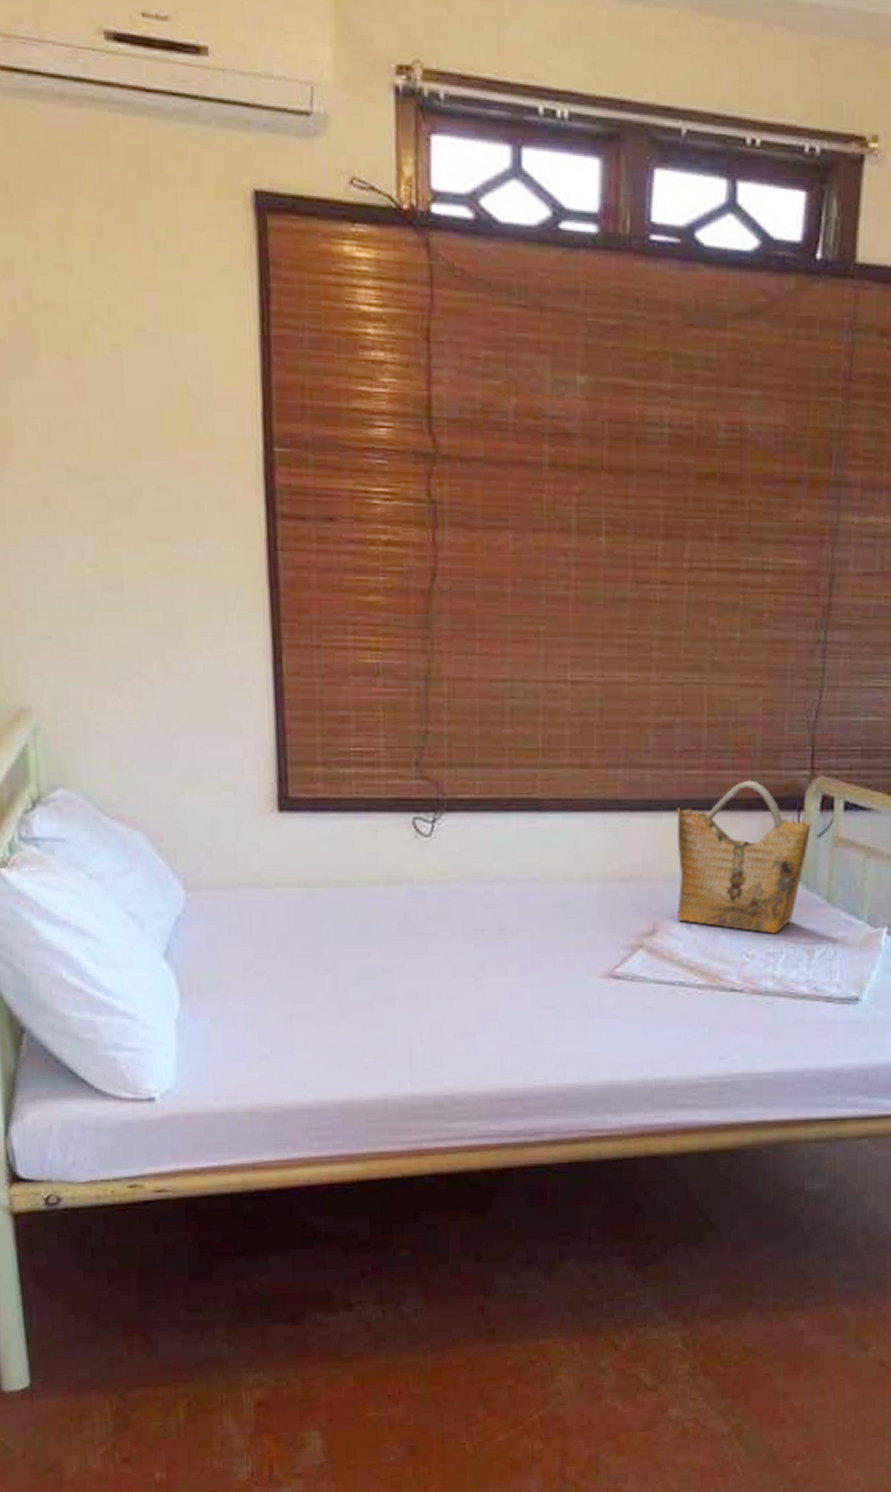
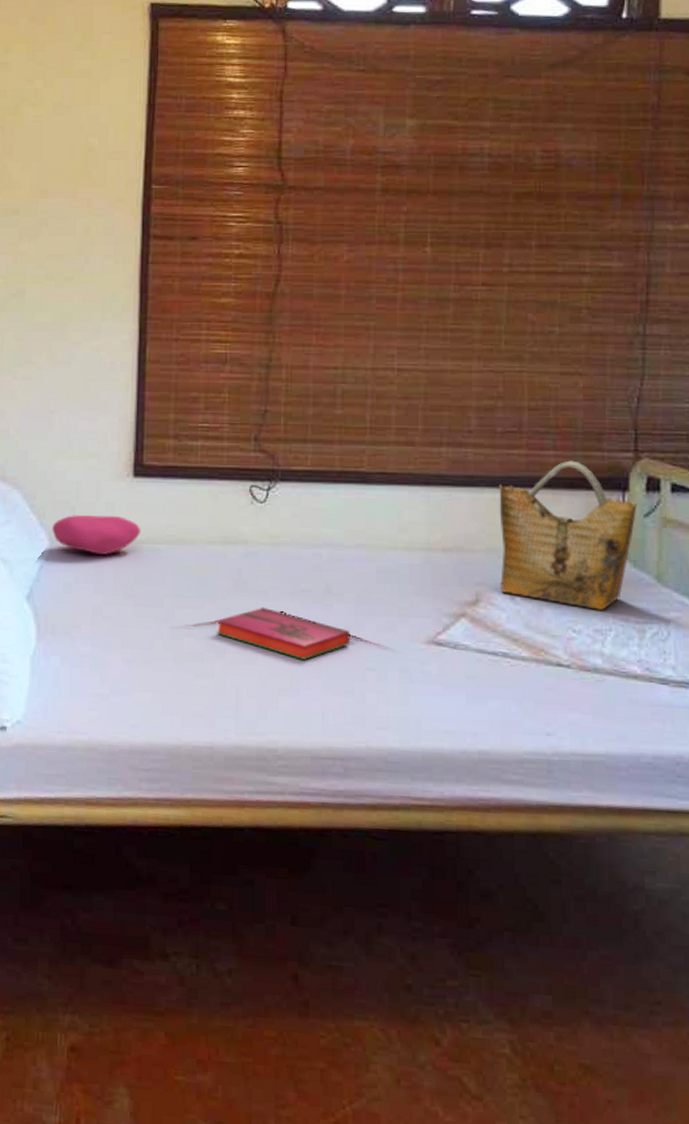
cushion: none [186,857,291,902] -> present [52,514,140,555]
hardback book: none [384,950,527,1003] -> present [217,606,350,660]

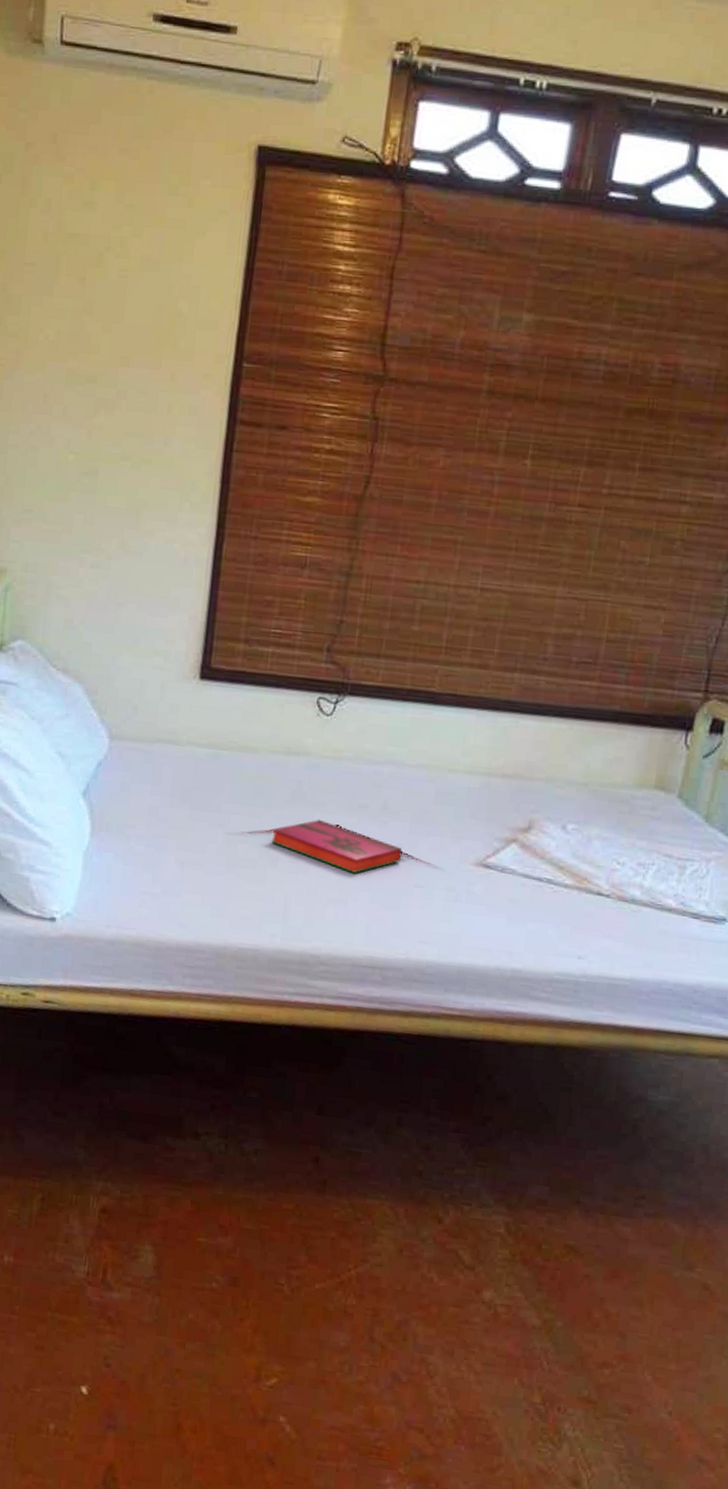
cushion: present [52,514,140,555] -> none [112,713,203,757]
grocery bag: present [499,460,637,610] -> none [554,696,699,845]

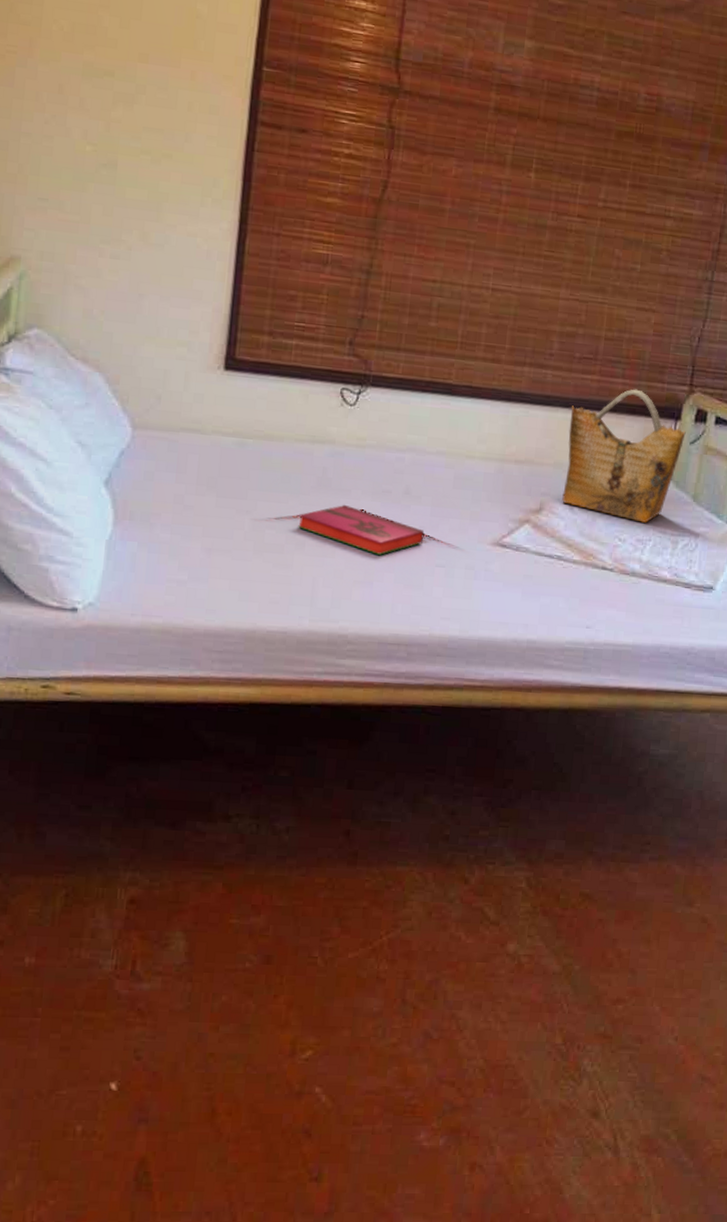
grocery bag: none [554,696,699,845] -> present [562,389,686,523]

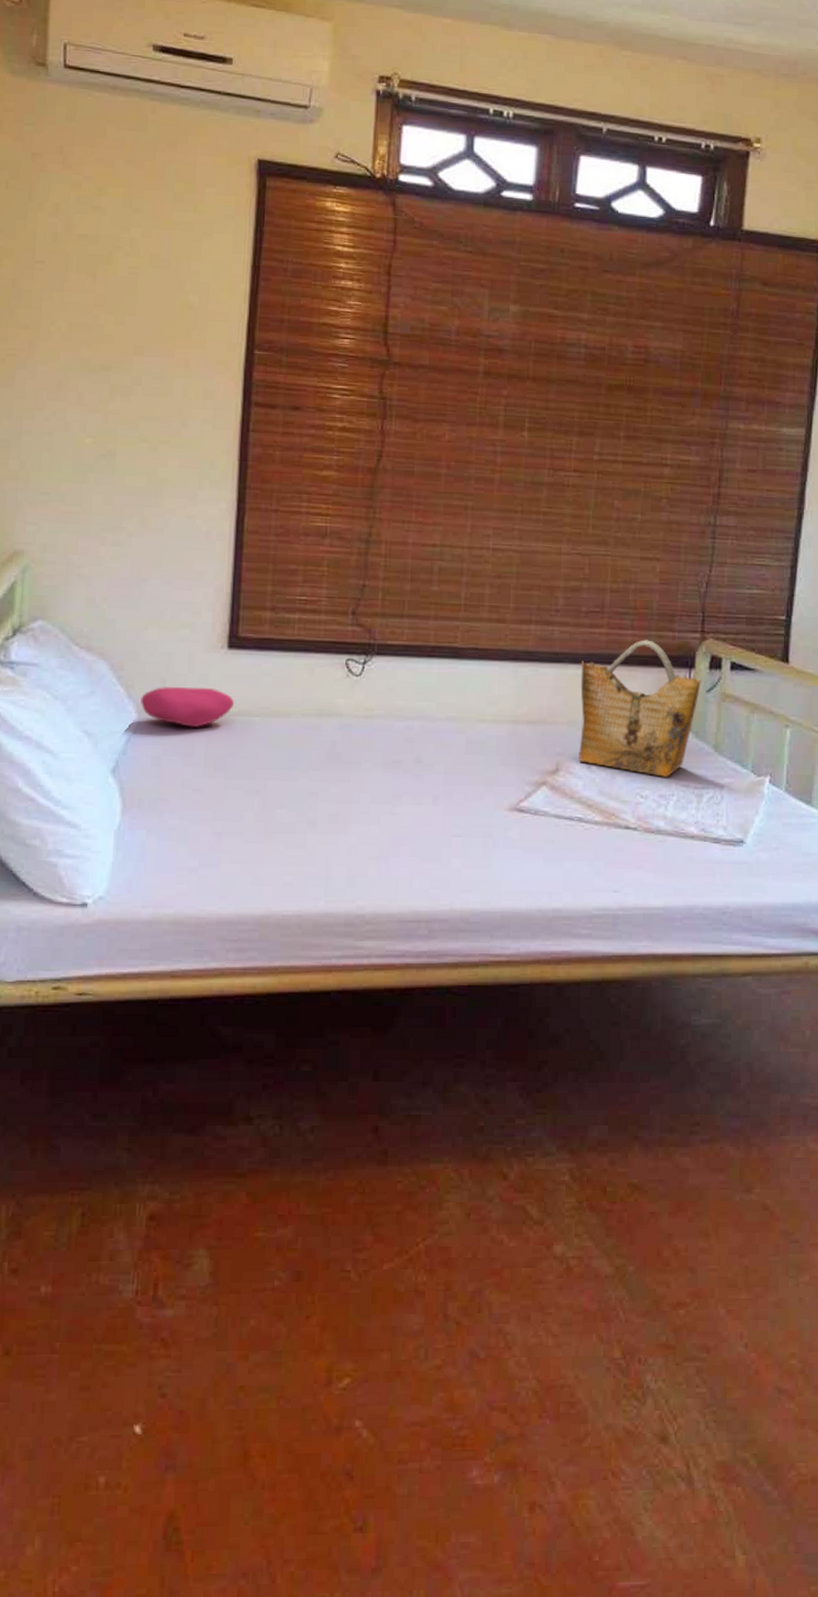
cushion: none [135,402,228,445] -> present [141,686,234,727]
hardback book: present [298,504,425,555] -> none [309,777,439,828]

